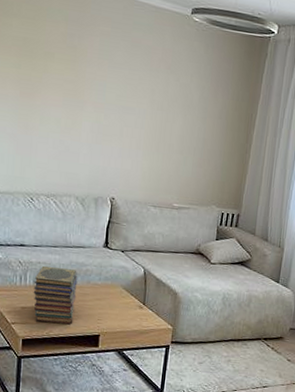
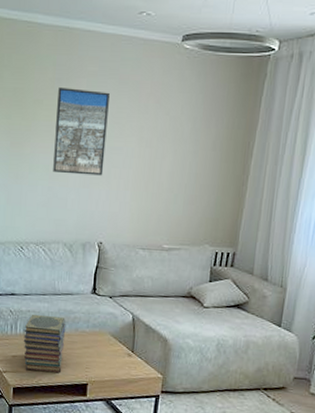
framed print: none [65,43,122,134] -> present [53,87,110,176]

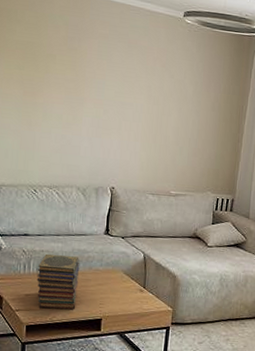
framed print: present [53,87,110,176] -> none [66,45,120,127]

